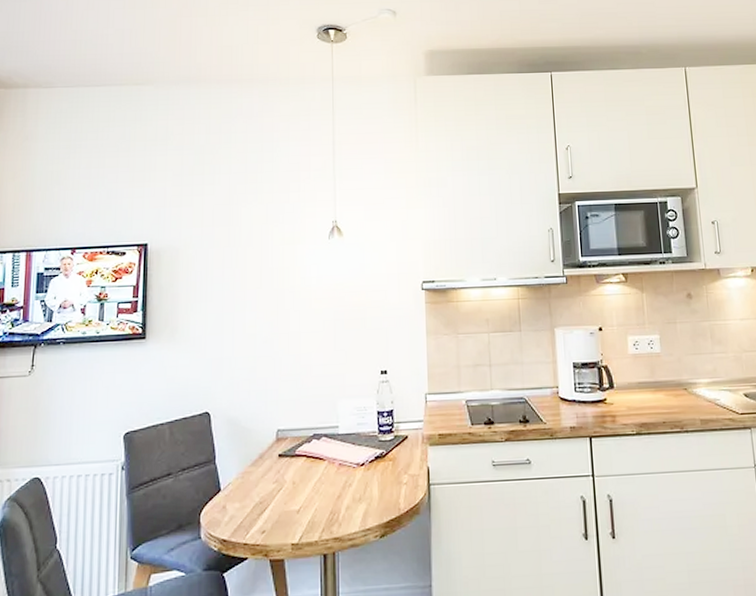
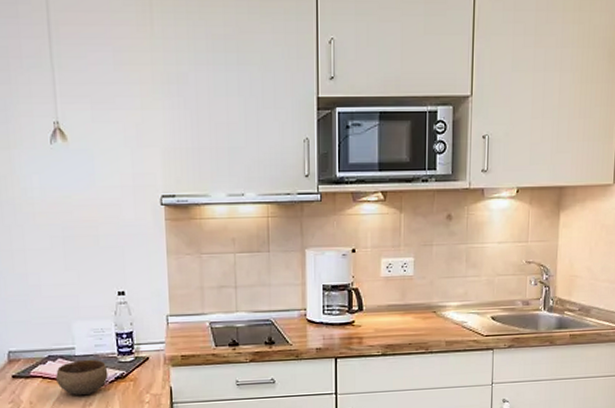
bowl: none [319,437,369,475] -> present [56,359,109,395]

